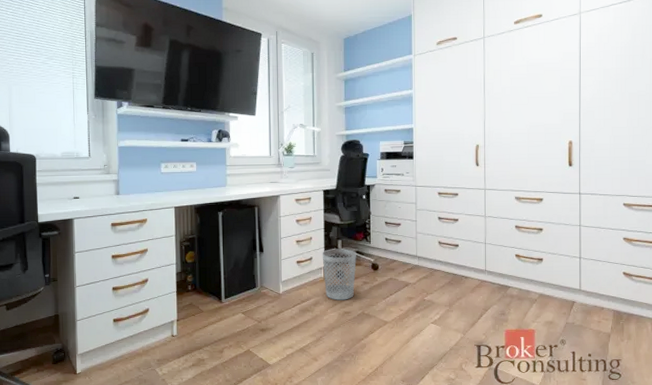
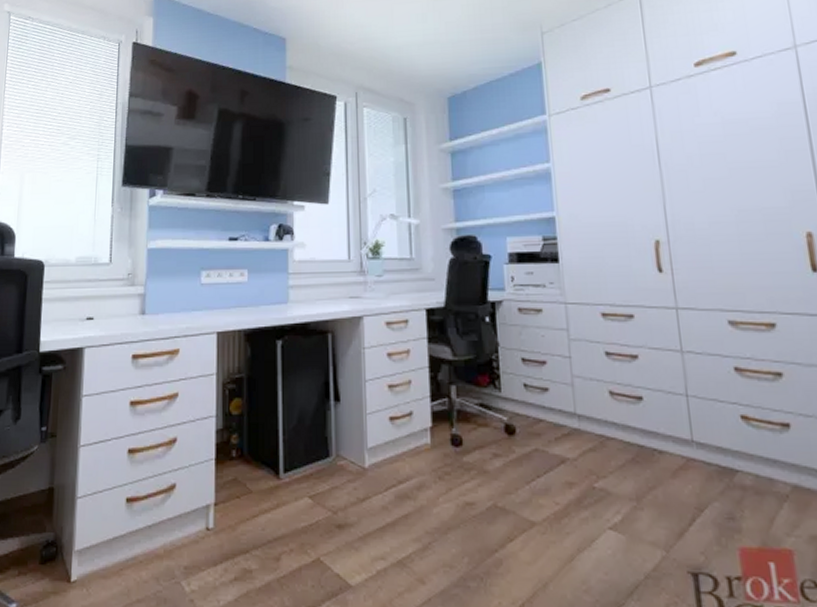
wastebasket: present [322,248,356,300] -> none [427,399,481,483]

